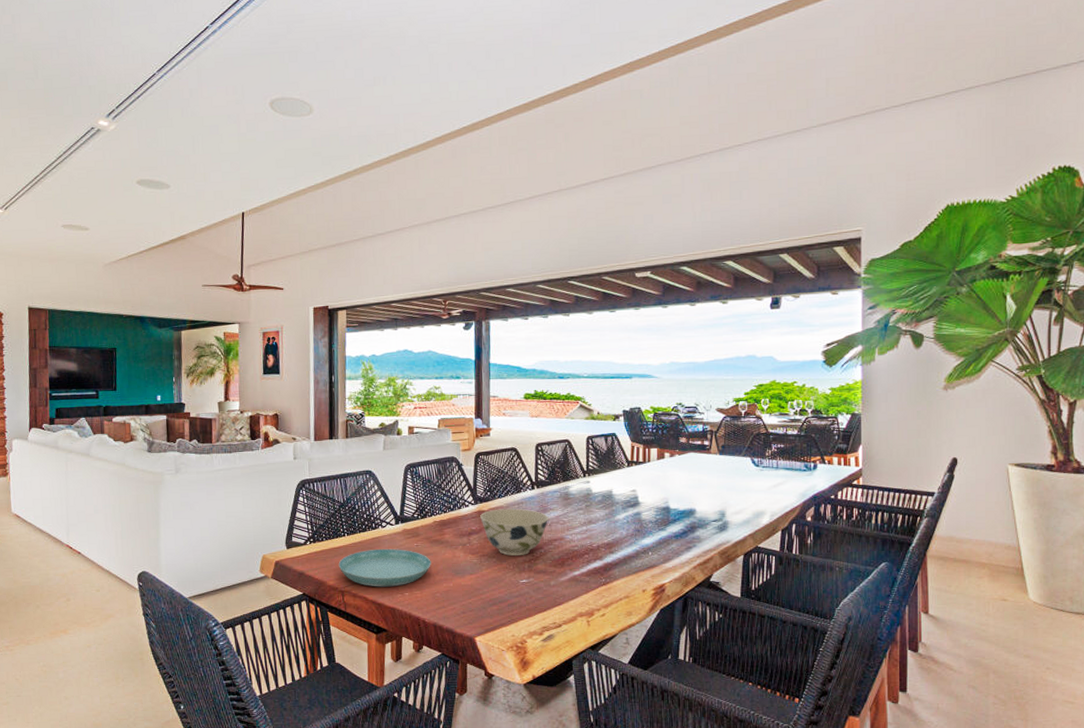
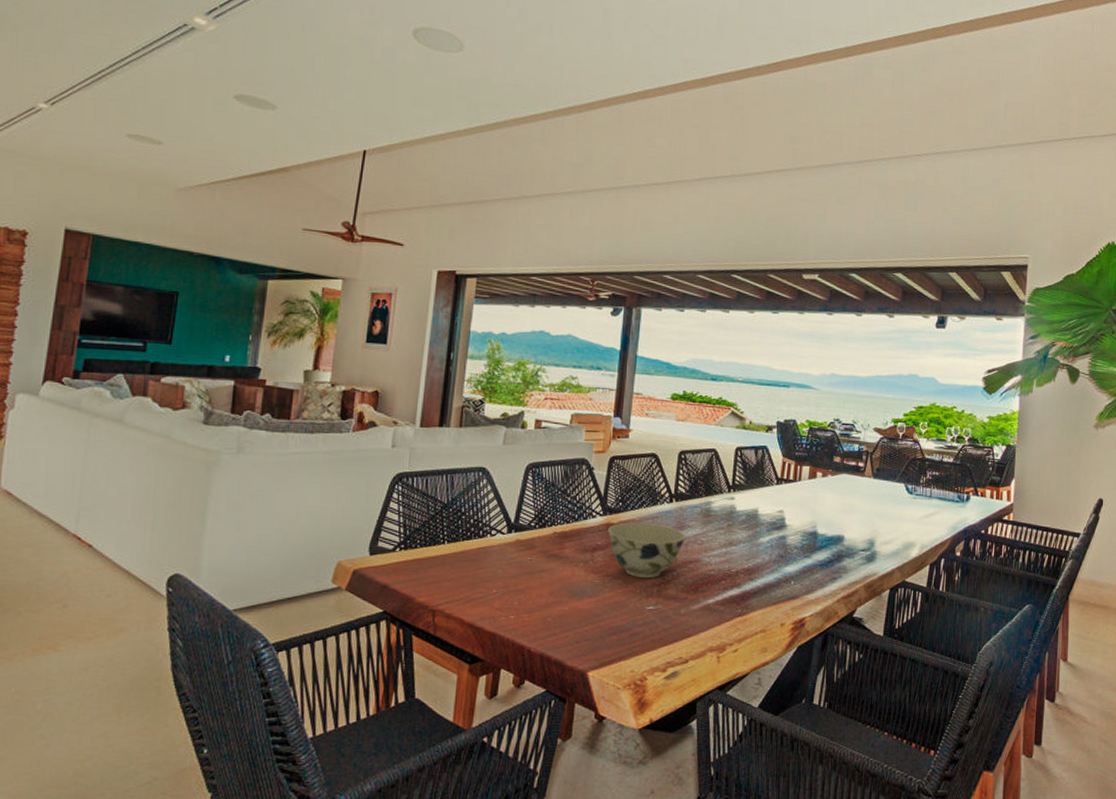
saucer: present [338,548,431,587] -> none [432,561,546,608]

